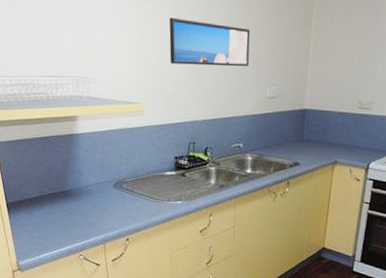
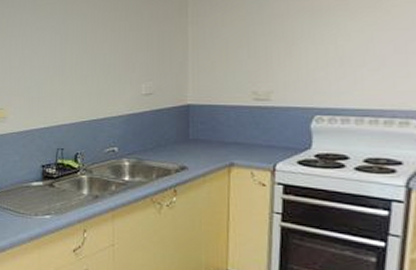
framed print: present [169,17,250,67] -> none [31,19,119,66]

